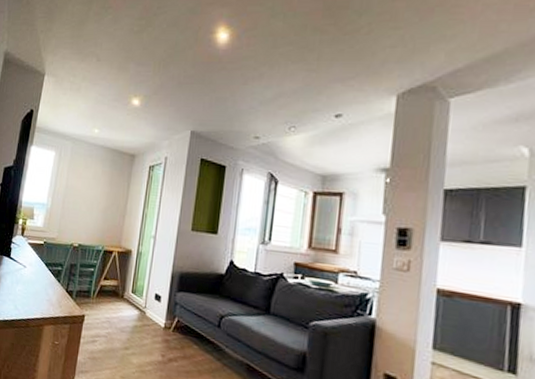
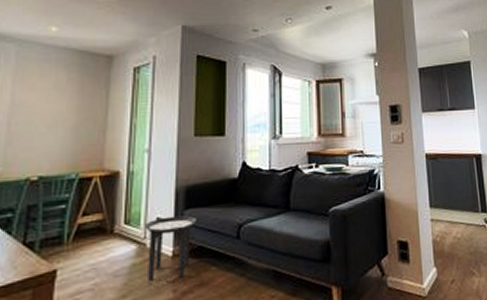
side table: none [144,294,186,347] -> present [144,215,196,281]

